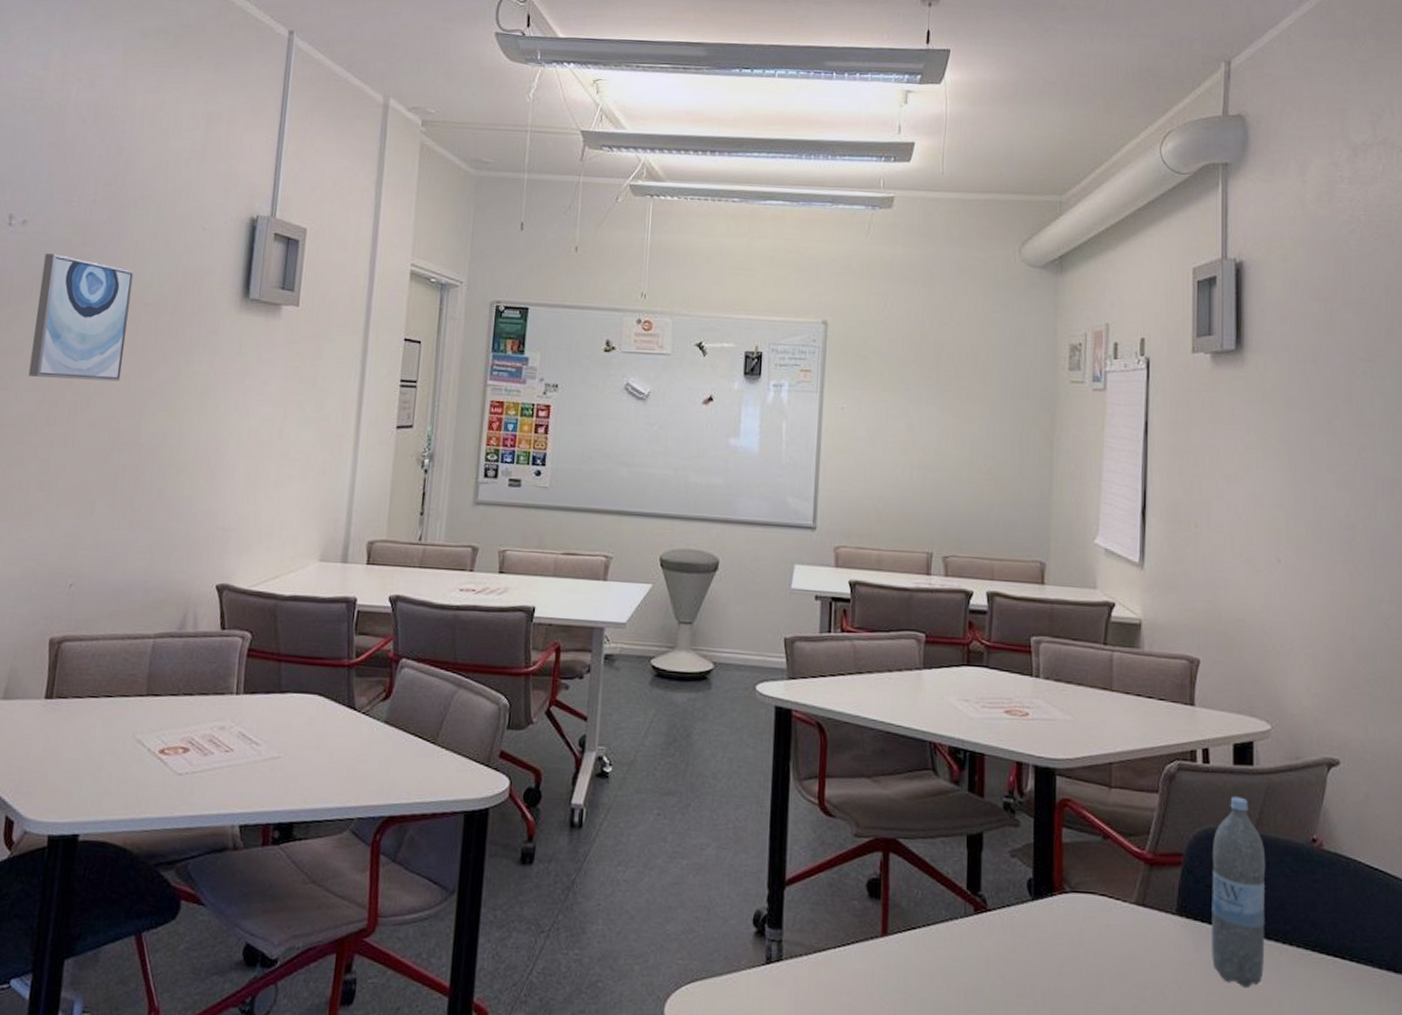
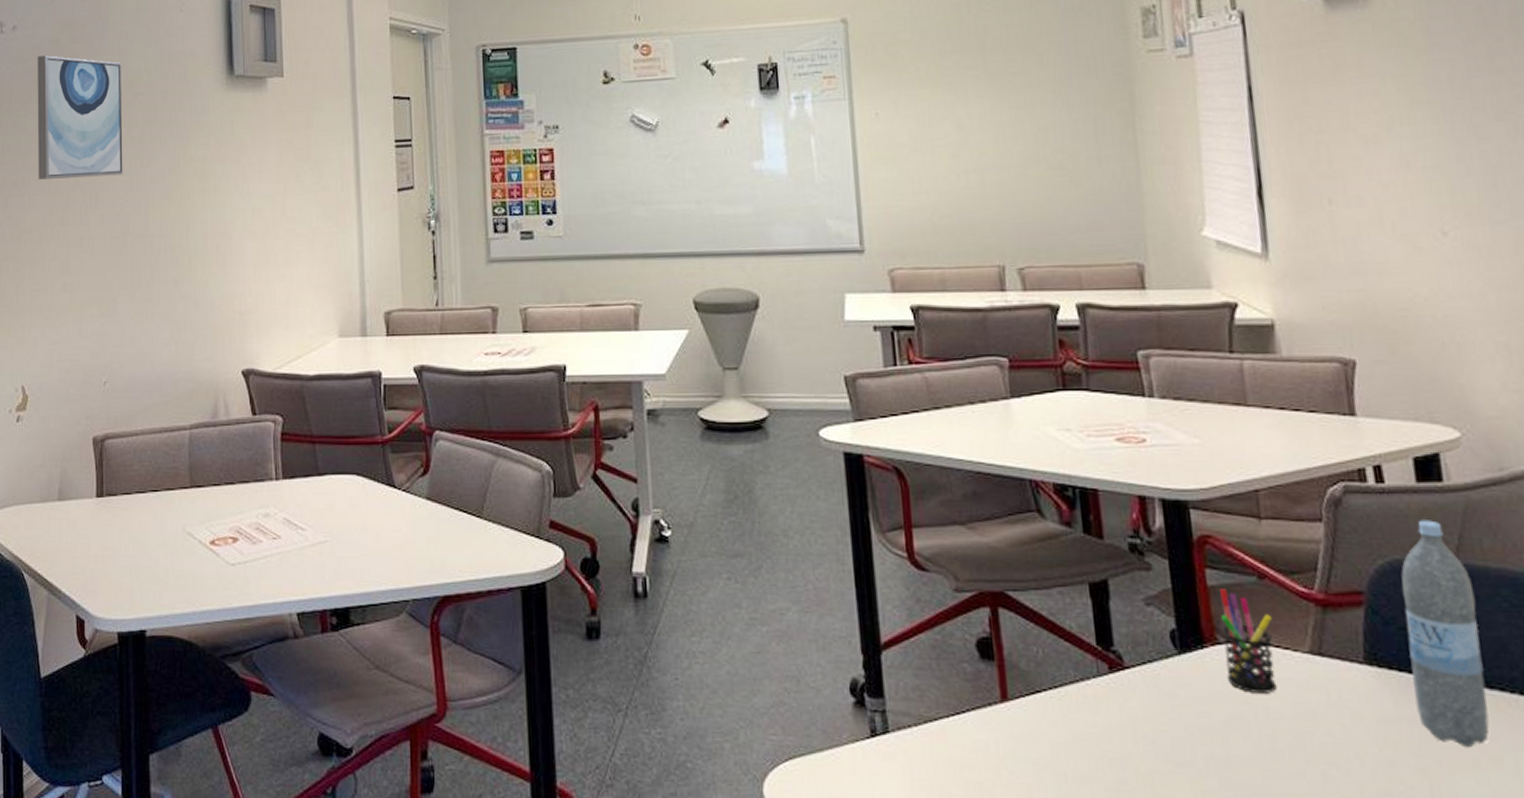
pen holder: none [1068,845,1110,937] -> present [1220,589,1277,694]

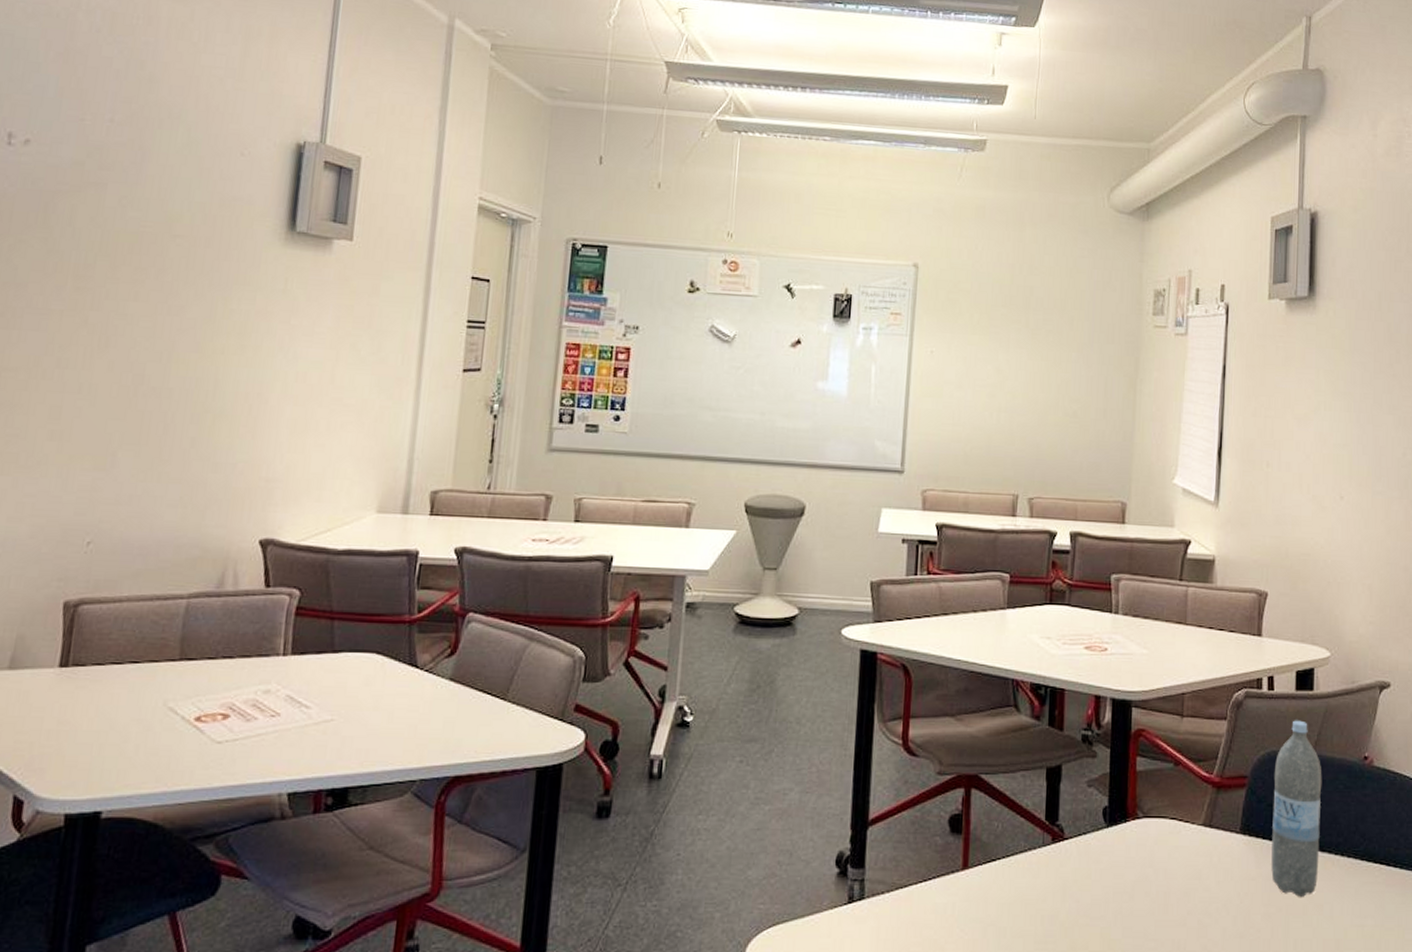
wall art: present [37,55,123,180] -> none [34,177,160,320]
pen holder: present [1220,589,1277,694] -> none [1140,773,1180,858]

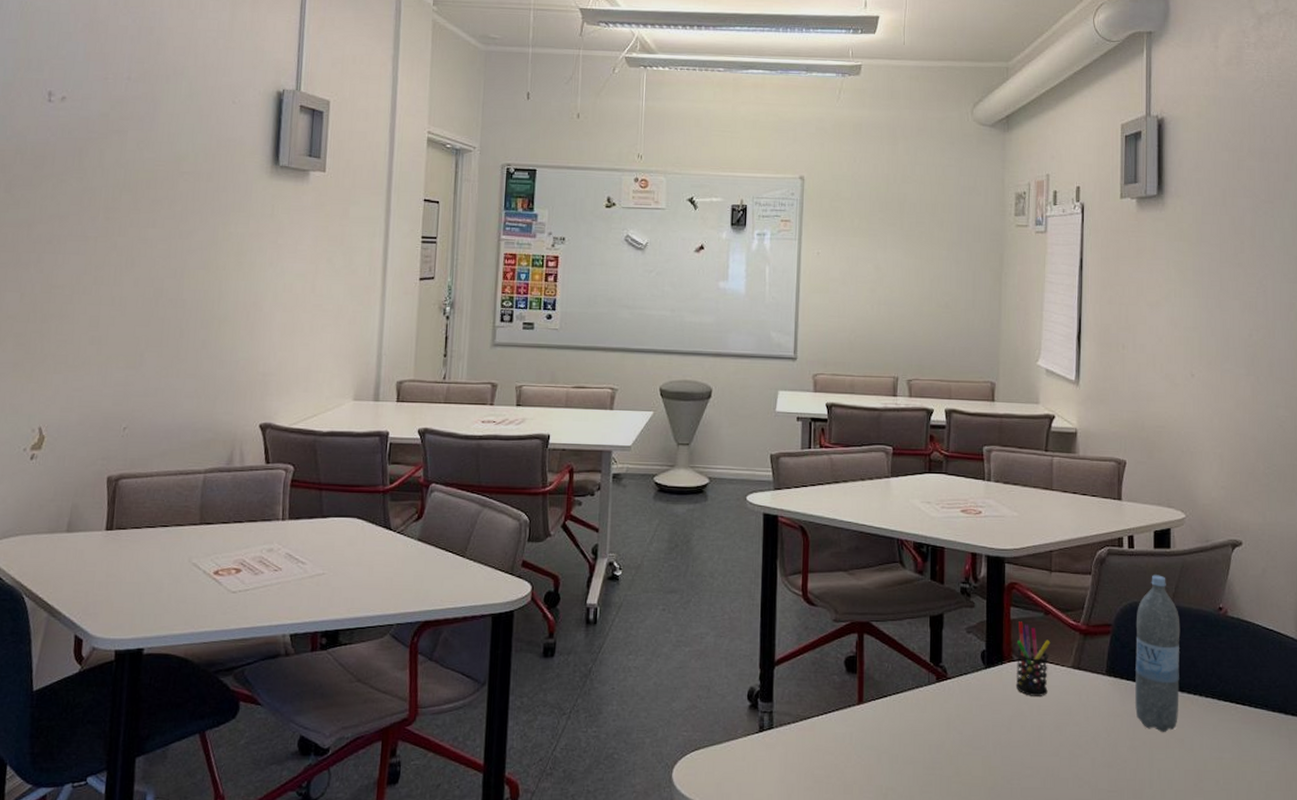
pen holder: none [1140,773,1180,858] -> present [1015,621,1051,696]

